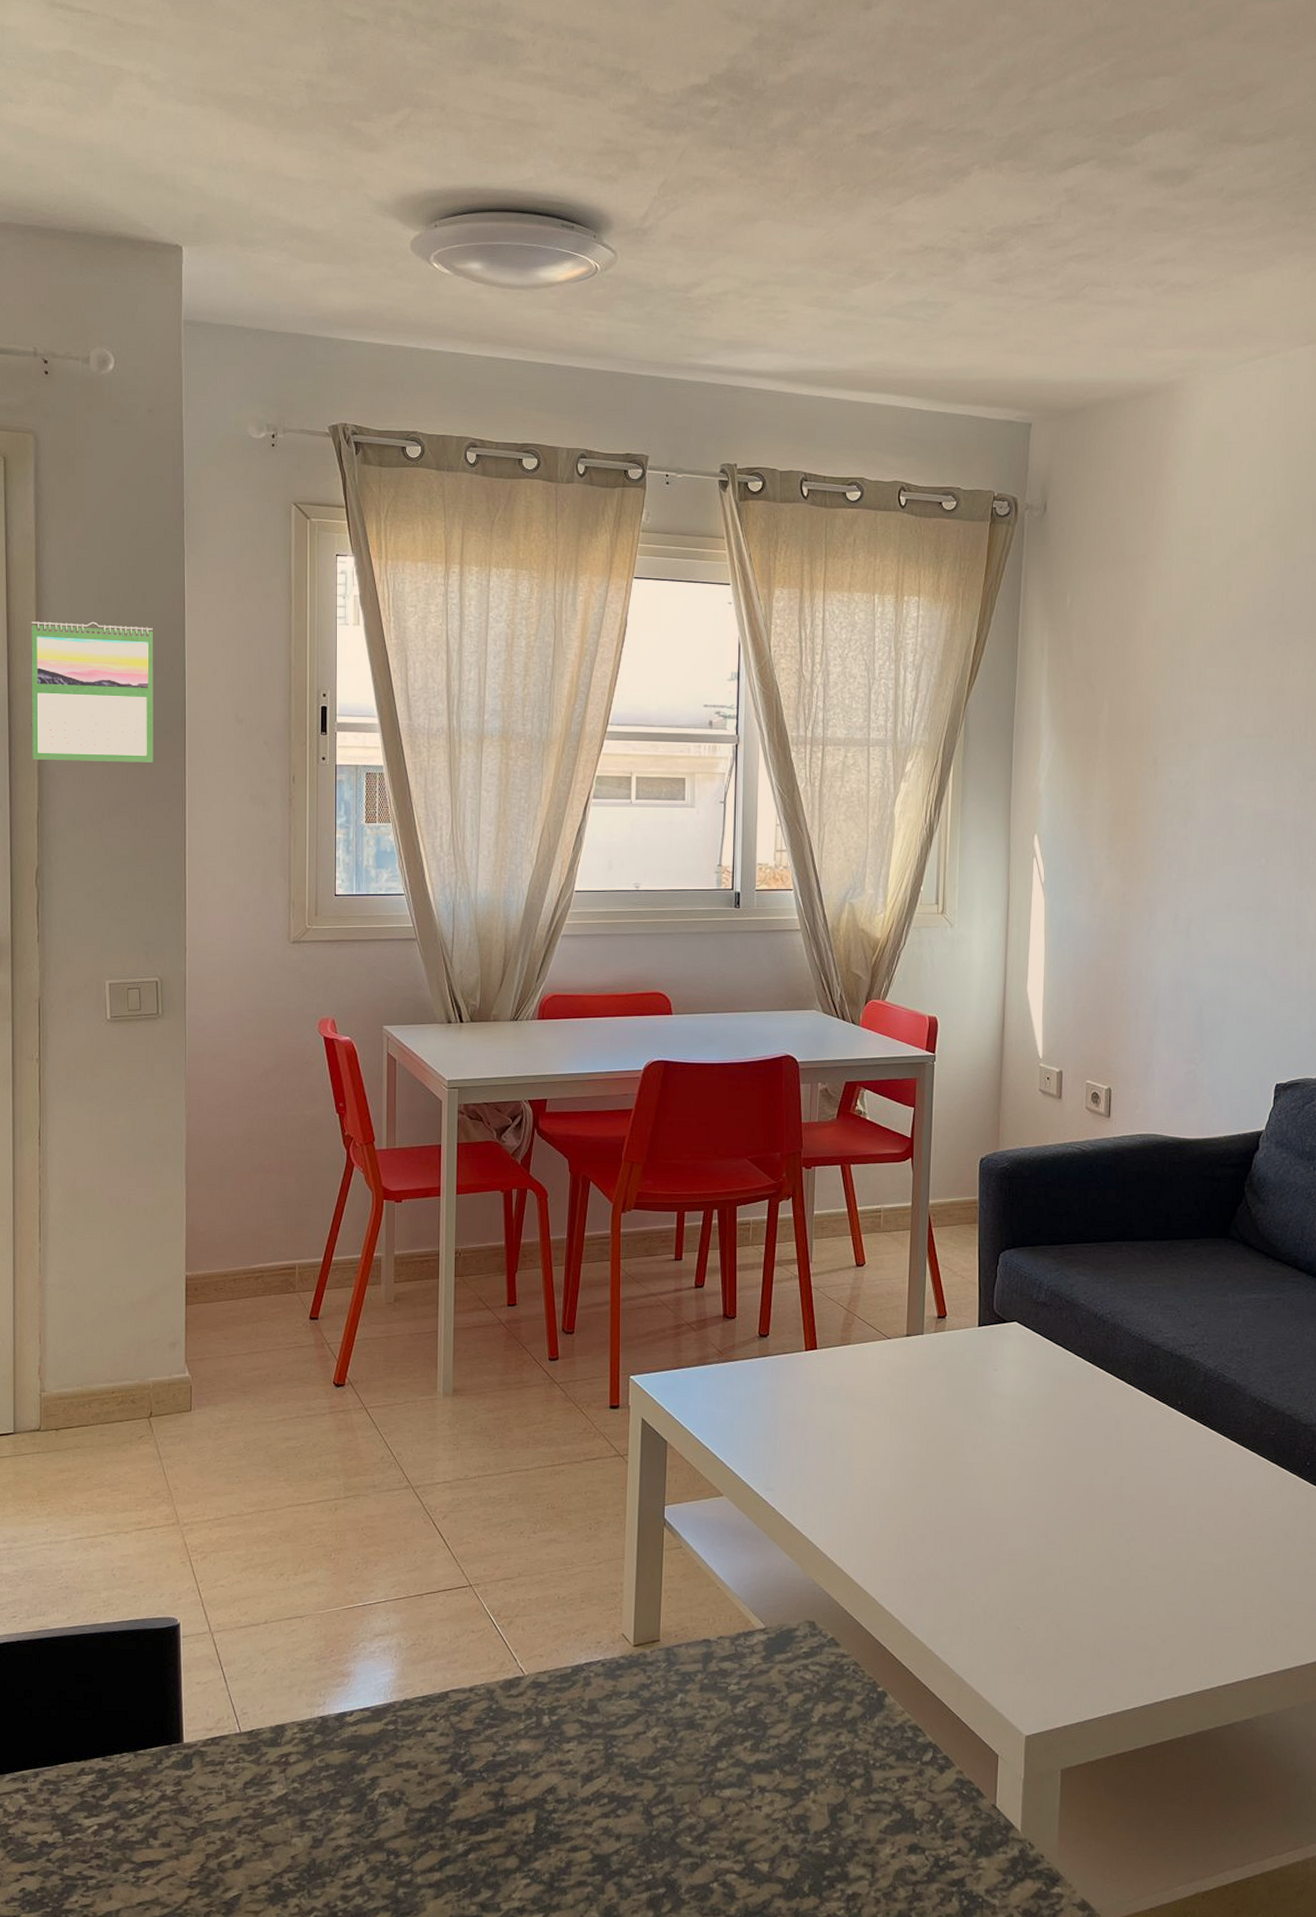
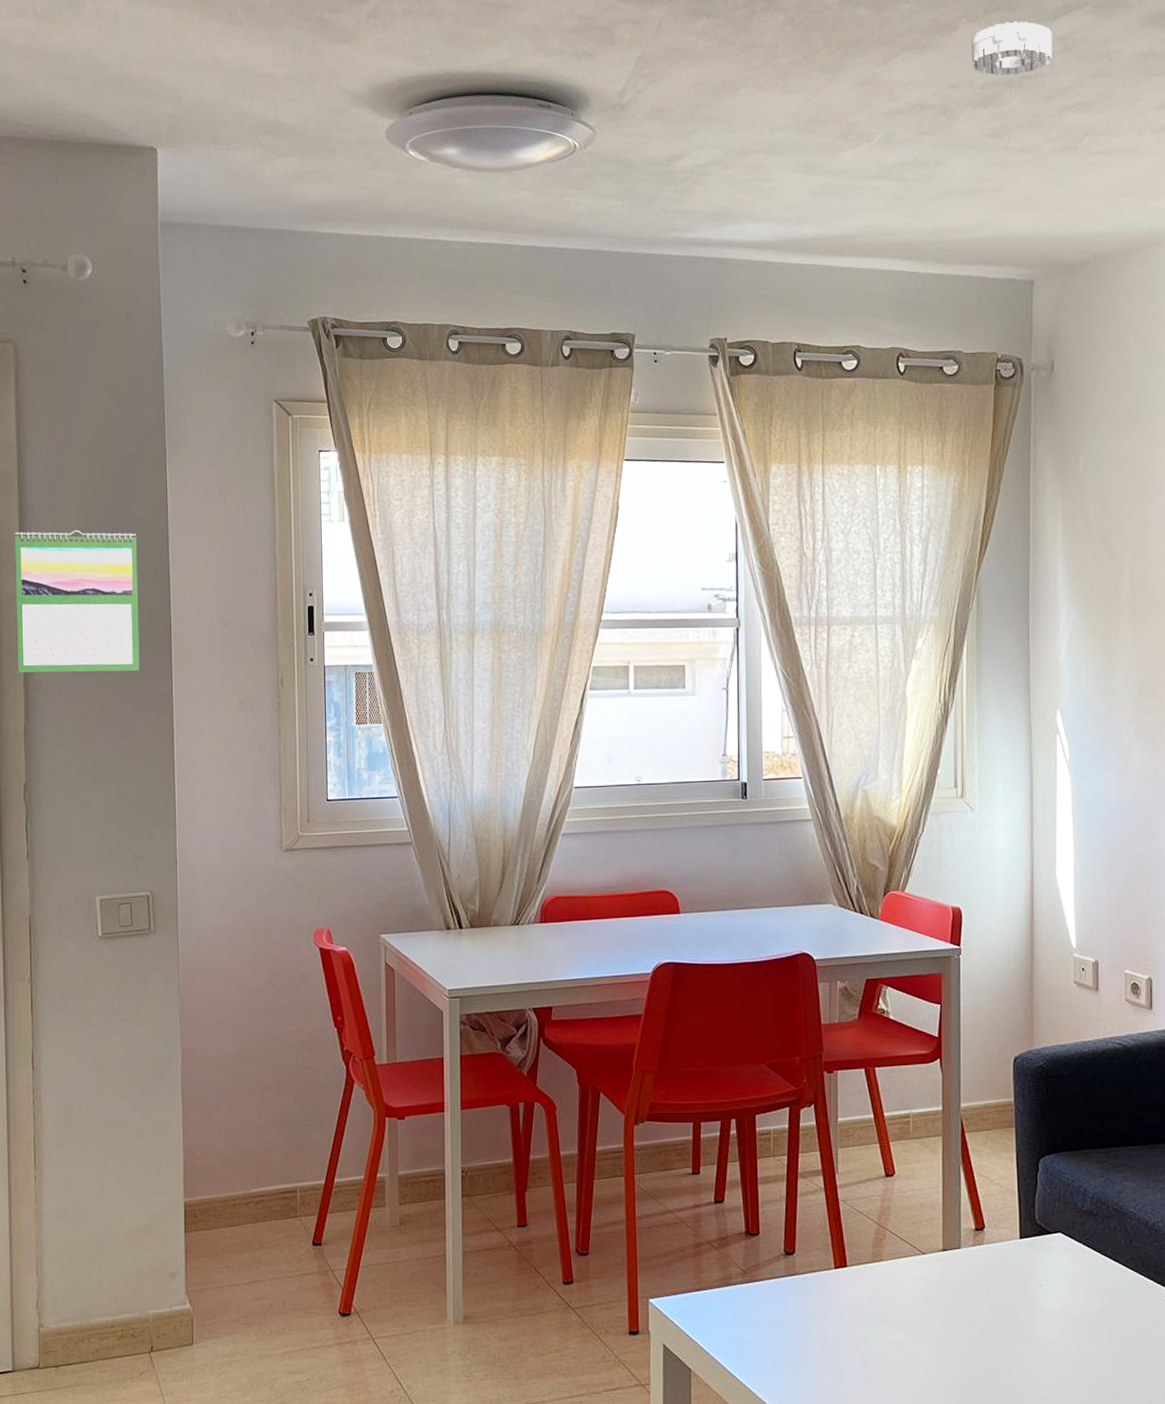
smoke detector: none [981,170,1060,224] -> present [971,21,1053,76]

